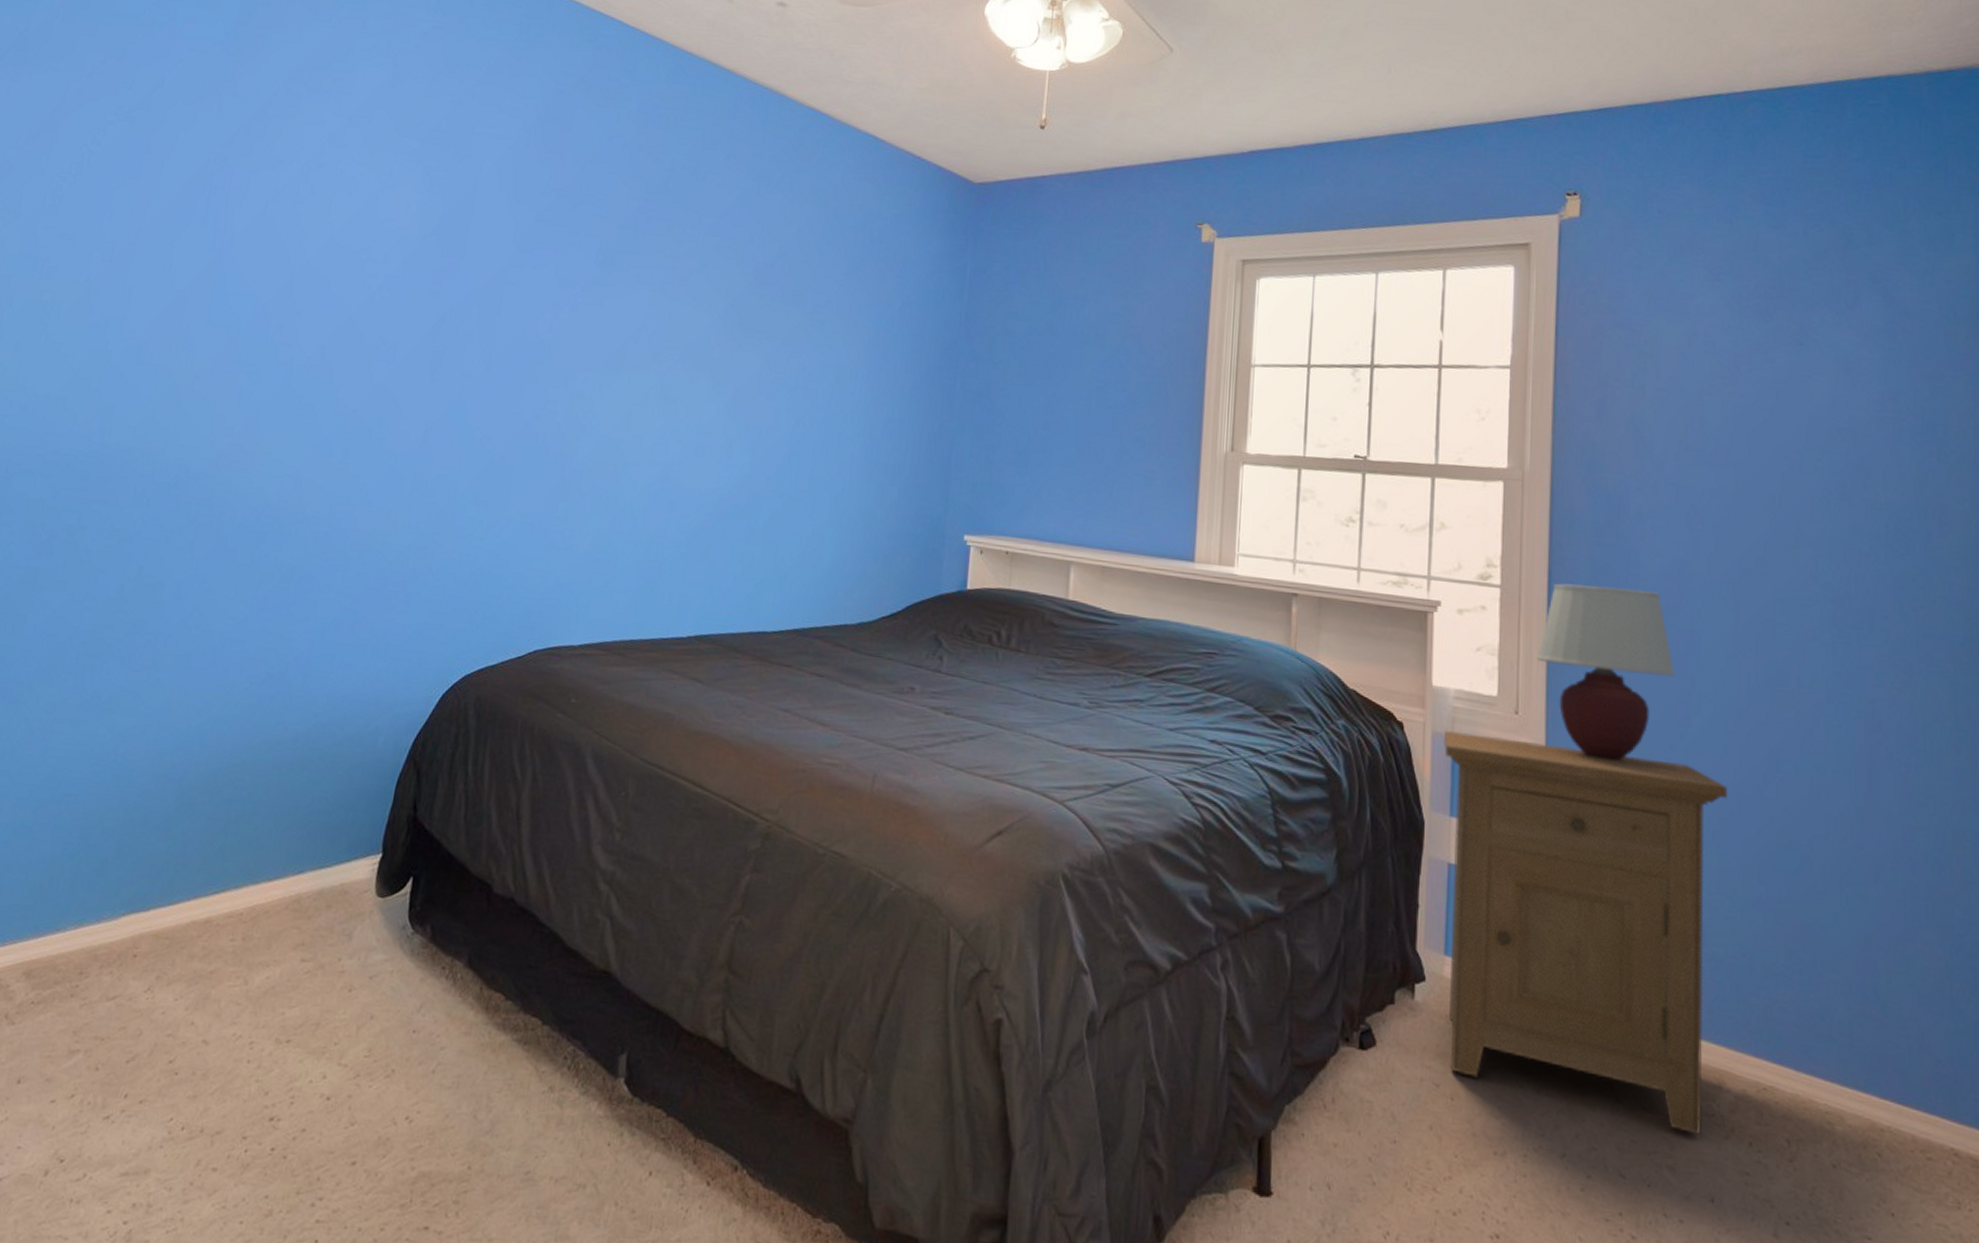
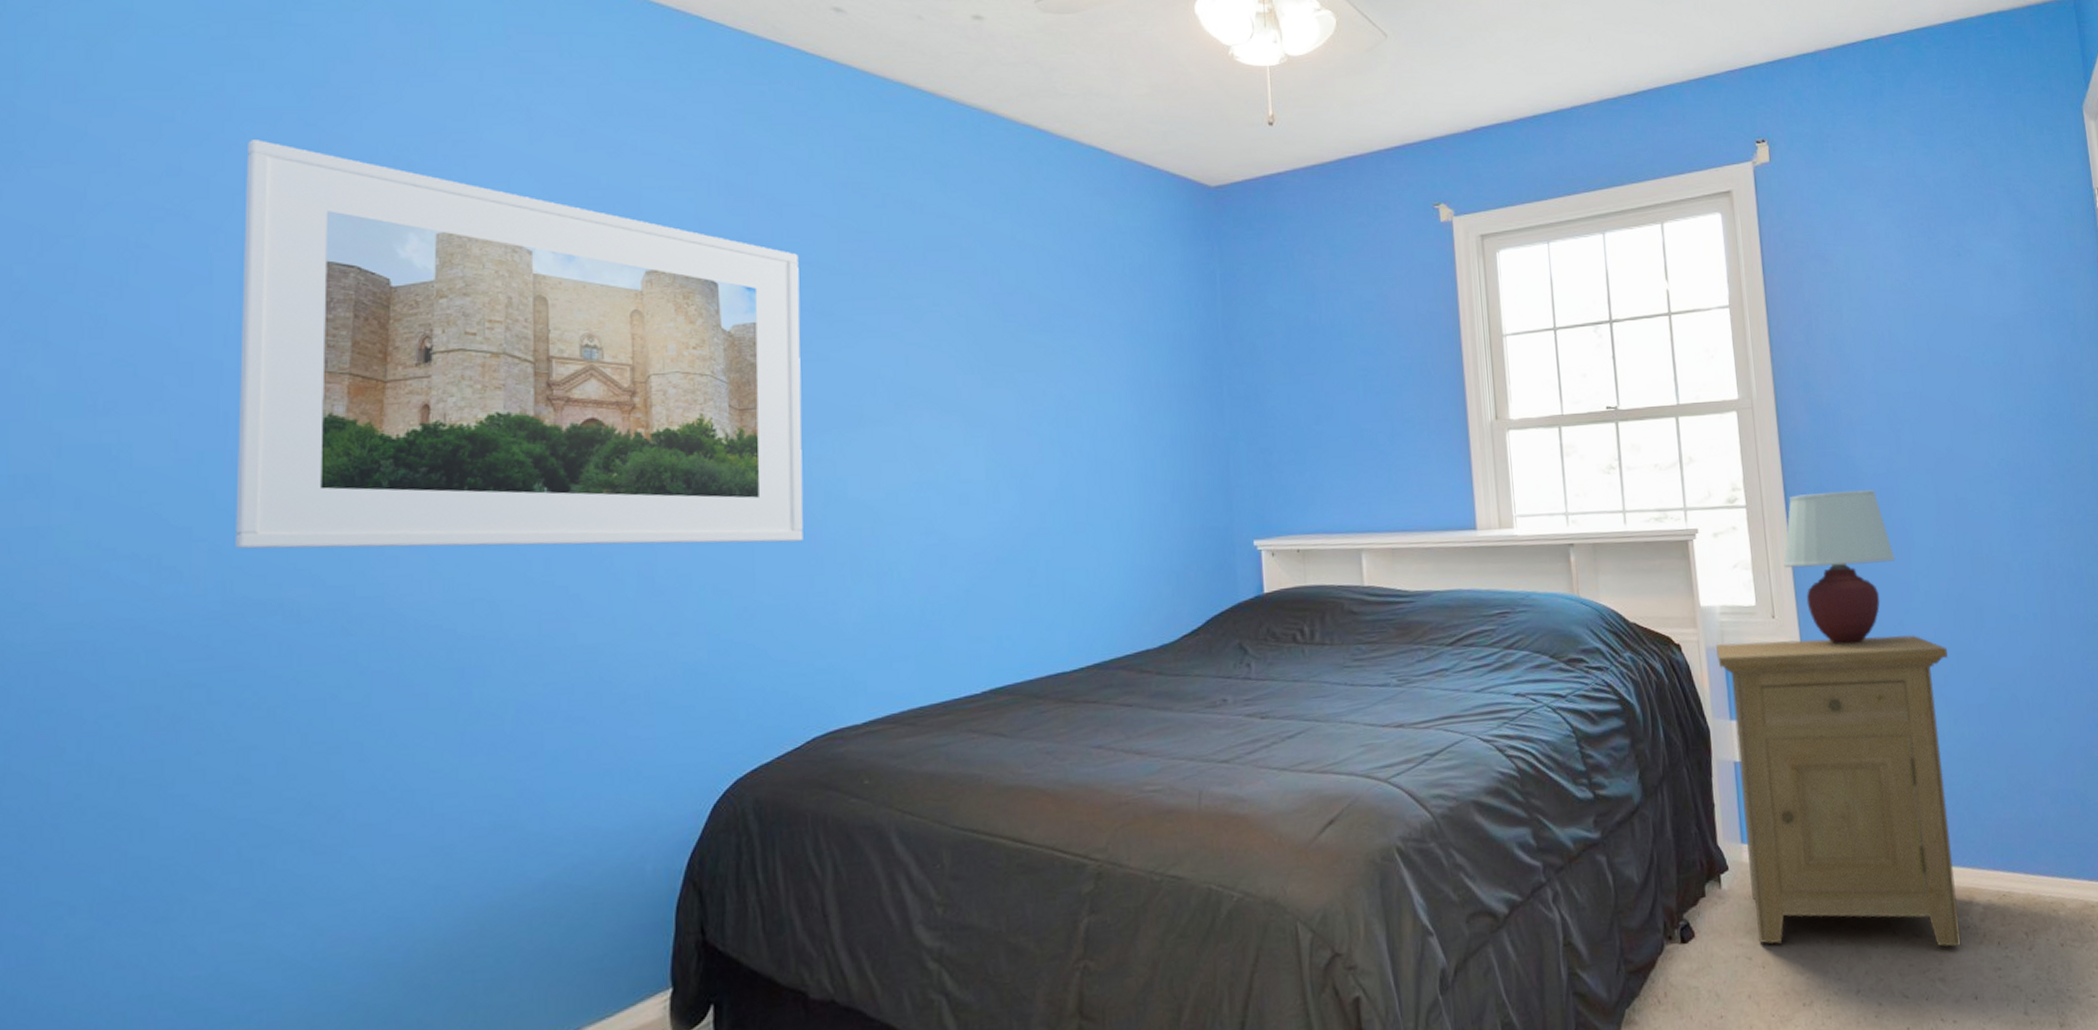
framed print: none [118,64,592,468] -> present [235,140,803,549]

